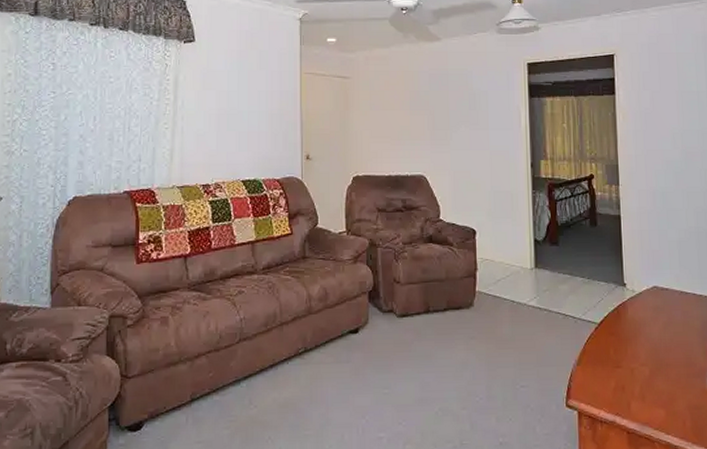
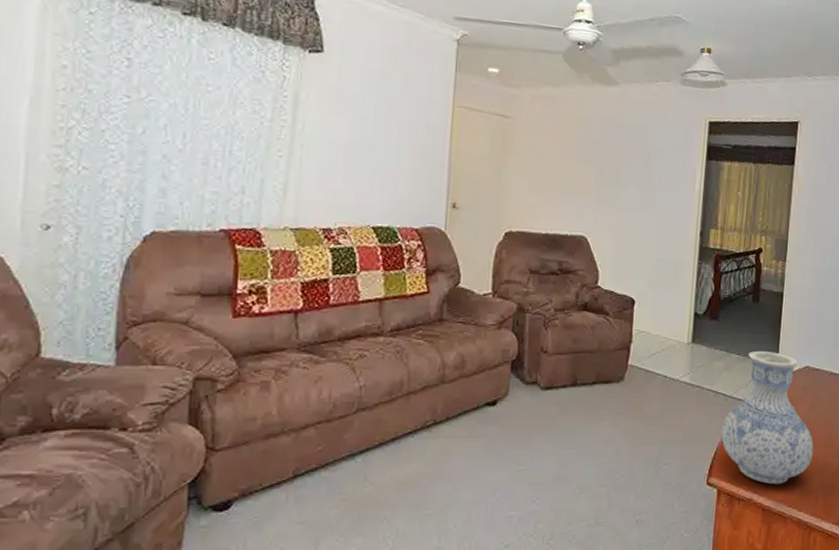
vase: none [574,272,673,407] -> present [721,350,814,485]

